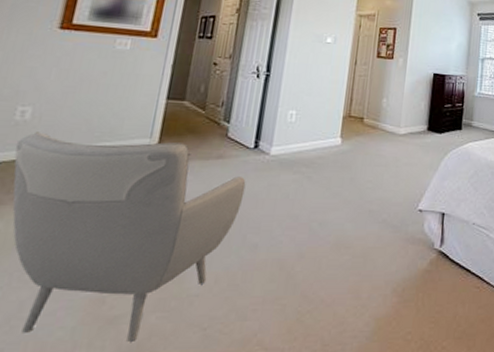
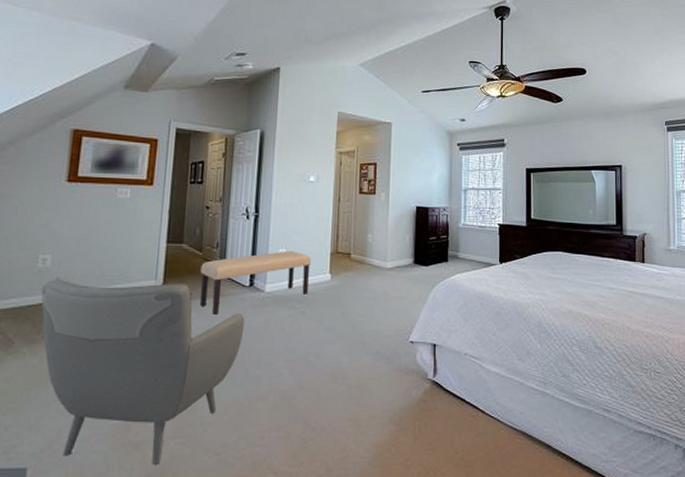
bench: none [197,112,322,177] -> present [199,251,311,314]

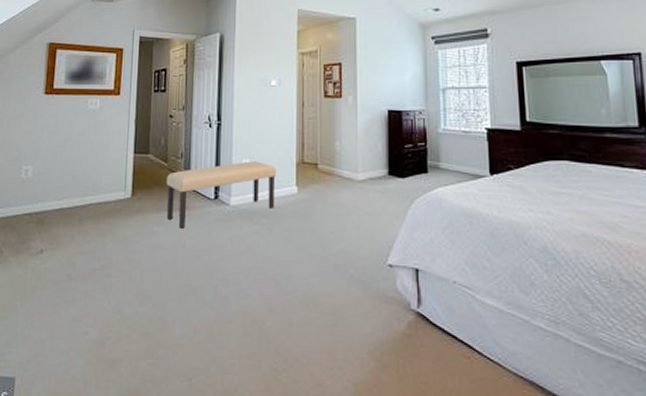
armchair: present [40,277,245,465] -> none [24,188,211,385]

